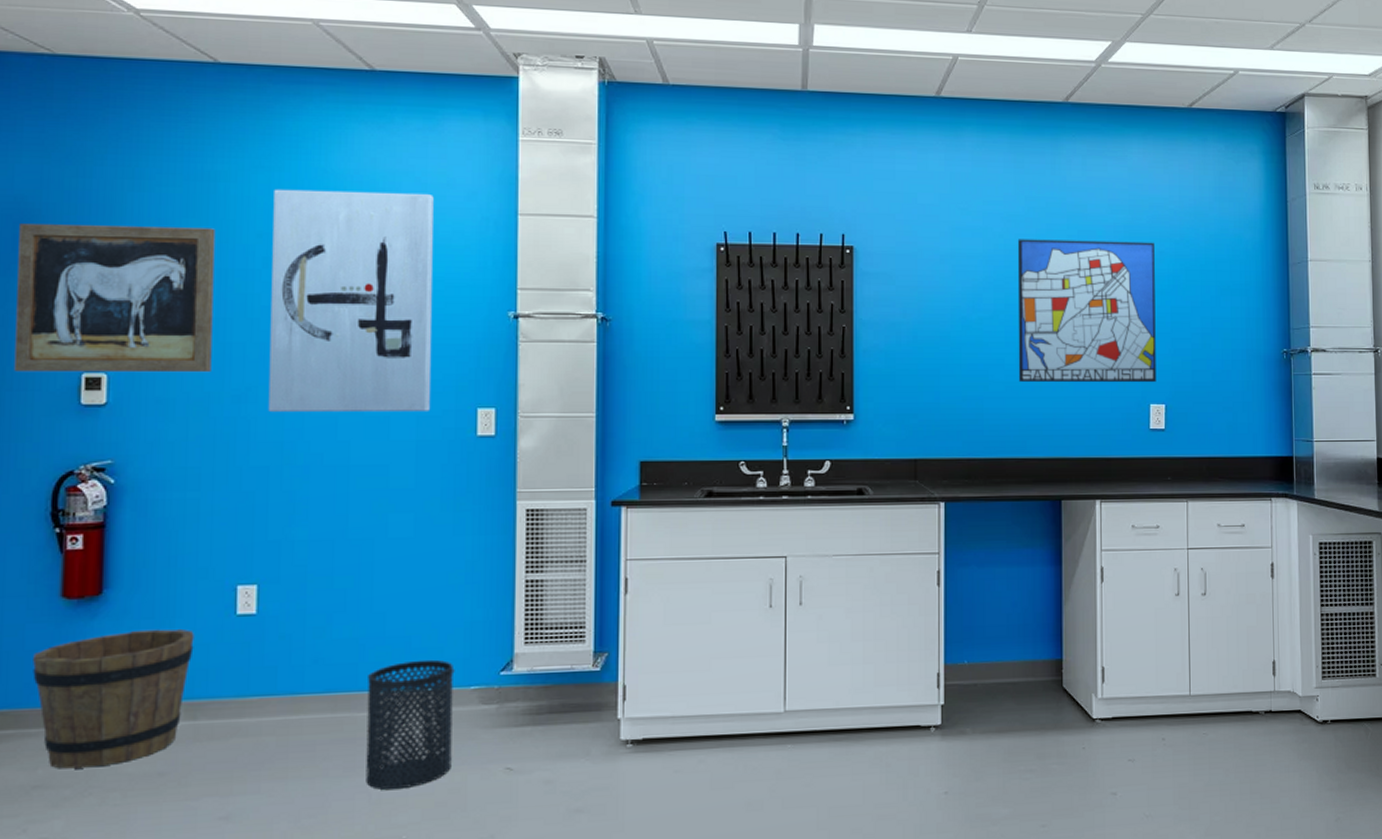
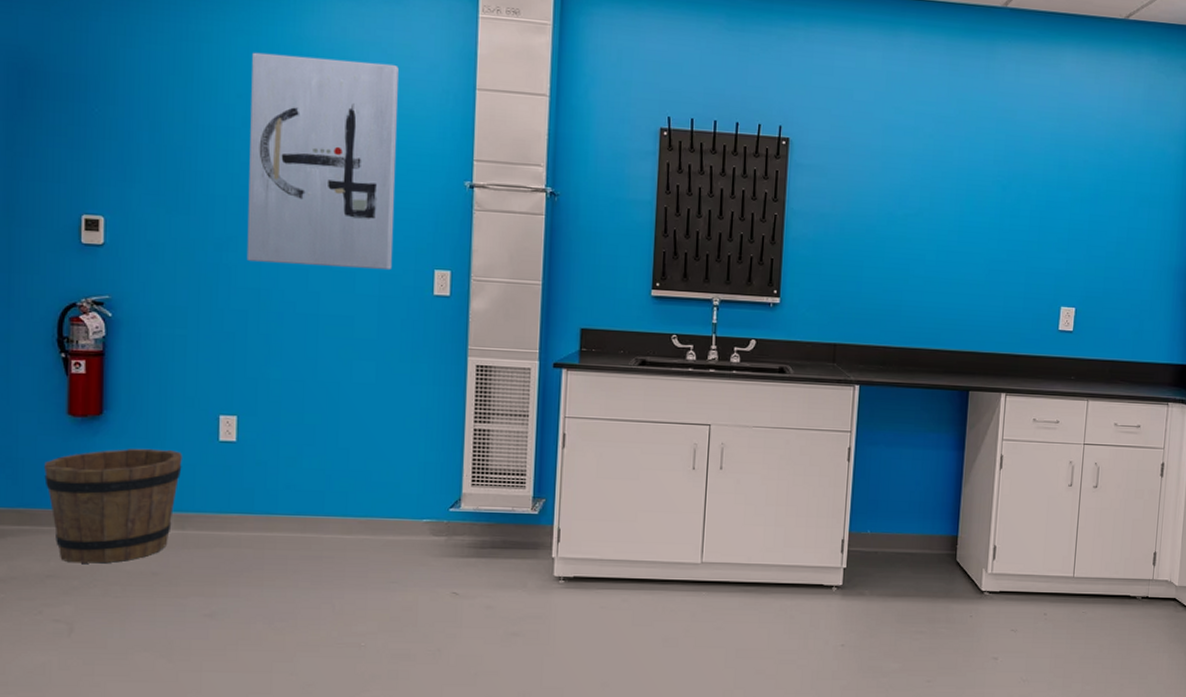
wall art: present [14,224,216,373] -> none [22,72,200,222]
trash can: present [366,659,455,791] -> none [330,492,409,604]
wall art: present [1017,239,1156,383] -> none [937,140,1079,287]

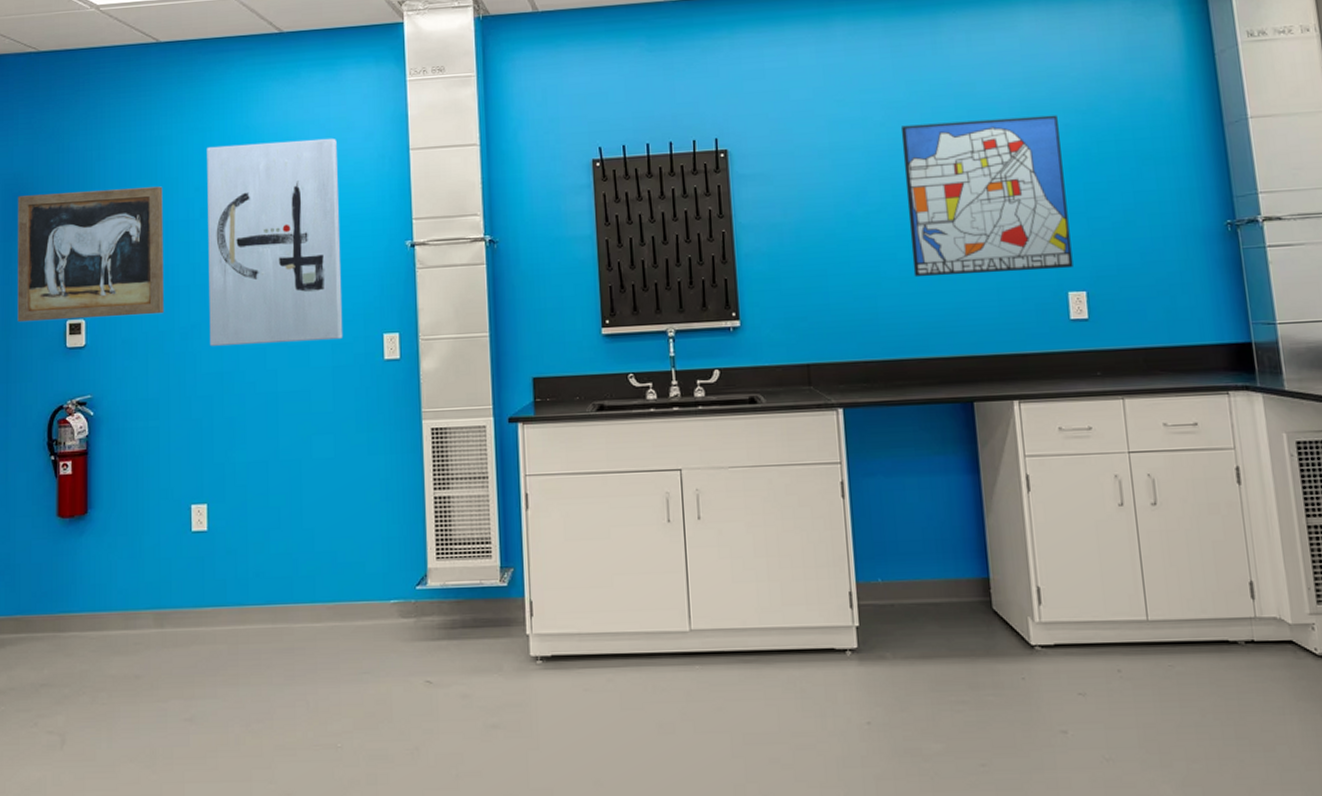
wall art: none [22,72,200,222] -> present [17,186,164,323]
bucket: present [44,448,183,564] -> none [38,544,159,670]
wall art: none [937,140,1079,287] -> present [900,115,1073,278]

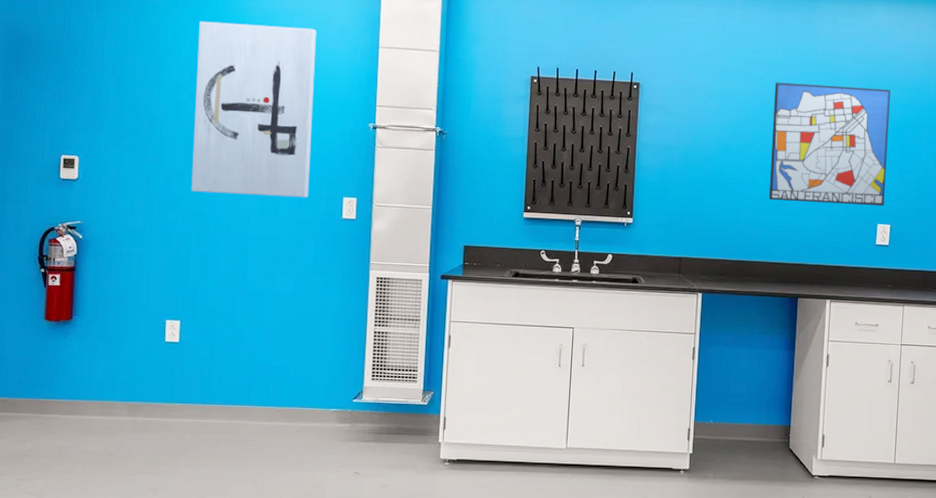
wall art: present [17,186,164,323] -> none [15,41,157,160]

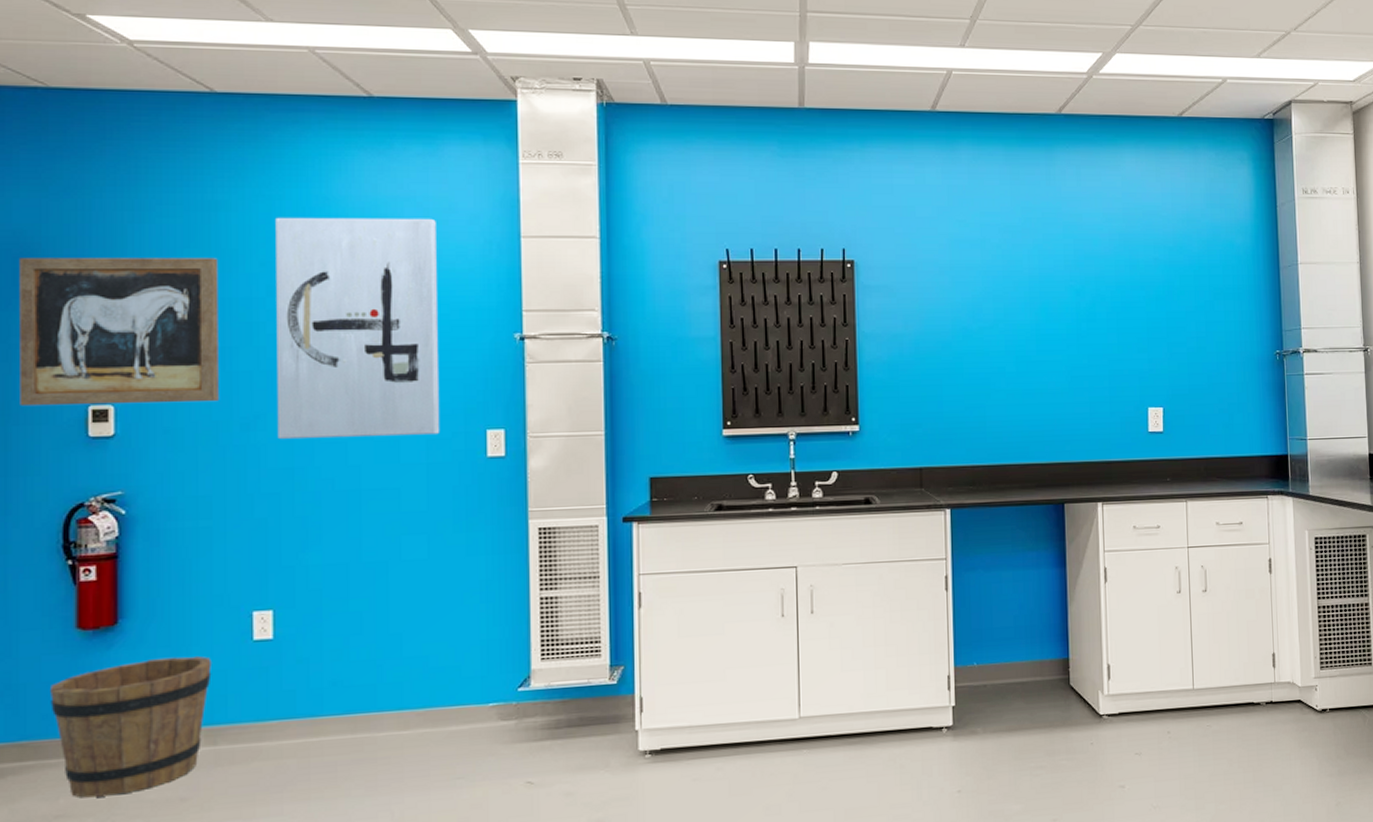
wall art: none [15,41,157,160] -> present [19,258,219,407]
bucket: none [24,347,135,445] -> present [50,655,212,798]
wall art: present [768,82,890,207] -> none [1015,249,1154,390]

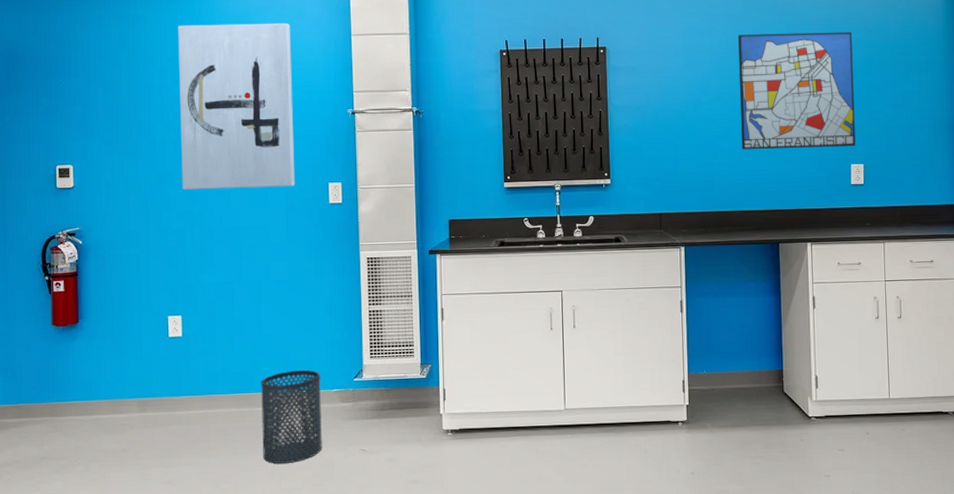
wall art: present [19,258,219,407] -> none [9,56,142,166]
bucket: present [50,655,212,798] -> none [36,347,141,446]
trash can: none [387,678,473,808] -> present [261,369,322,465]
wall art: none [1015,249,1154,390] -> present [737,31,856,150]

